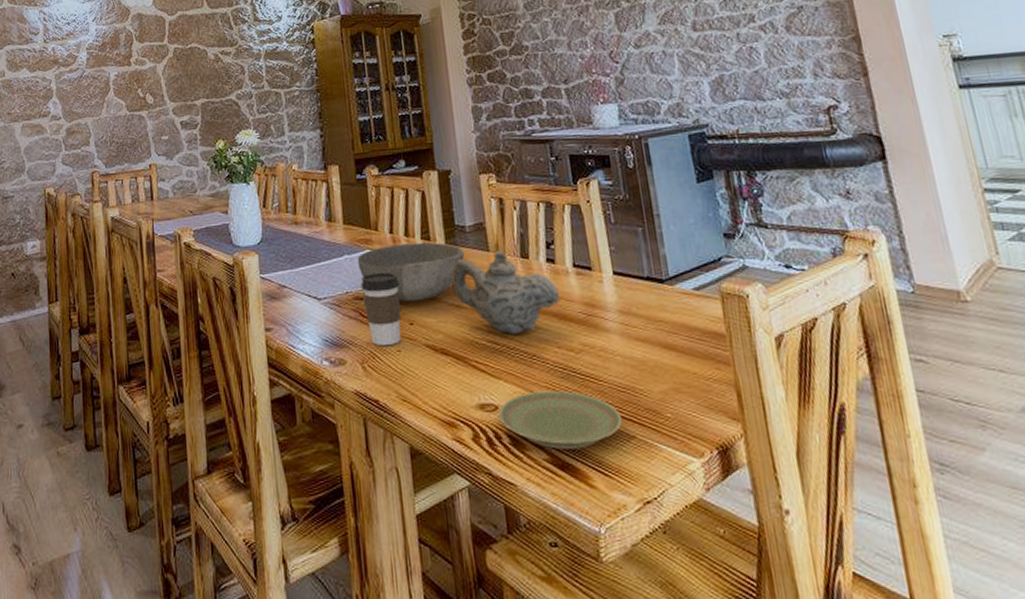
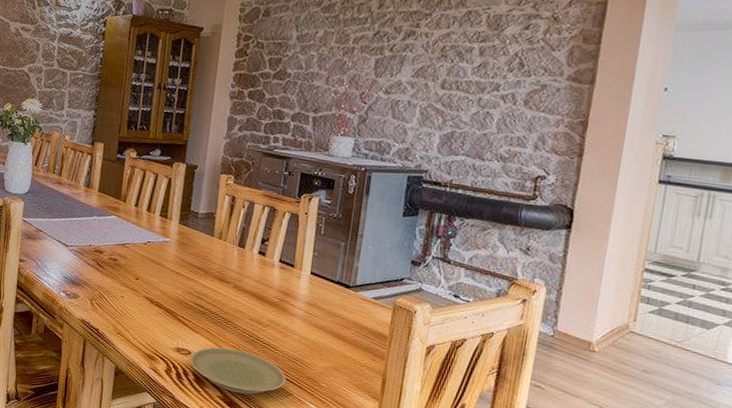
bowl: present [357,242,464,302] -> none [103,215,193,264]
coffee cup: present [361,272,402,346] -> none [102,234,135,292]
teapot: present [452,251,560,336] -> none [176,237,262,304]

